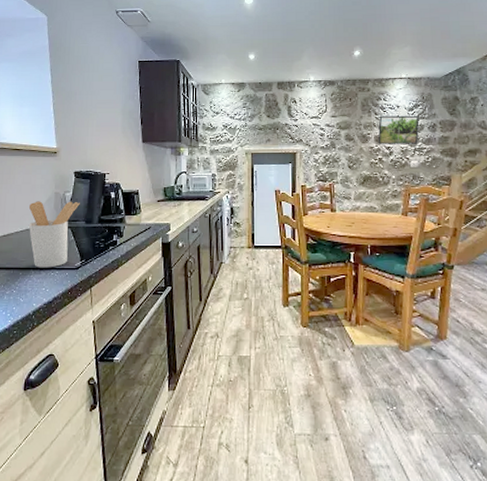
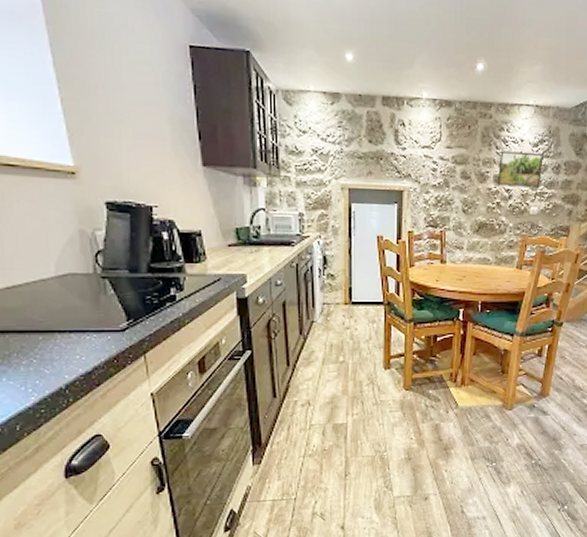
utensil holder: present [28,201,80,268] -> none [42,241,119,330]

